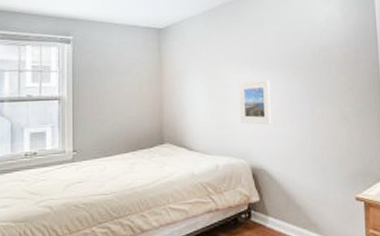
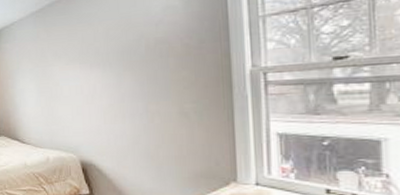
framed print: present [239,79,271,125] -> none [67,76,101,121]

